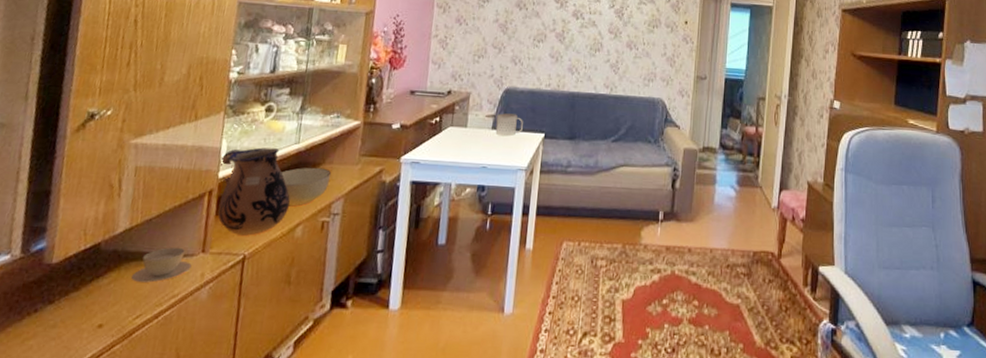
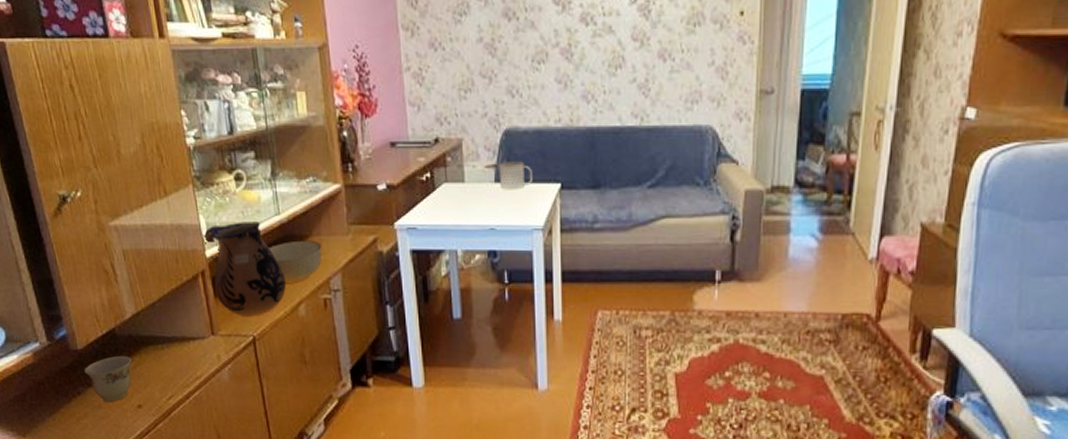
teacup: none [50,270,109,322] -> present [84,355,132,403]
teacup: present [131,247,192,283] -> none [153,330,206,365]

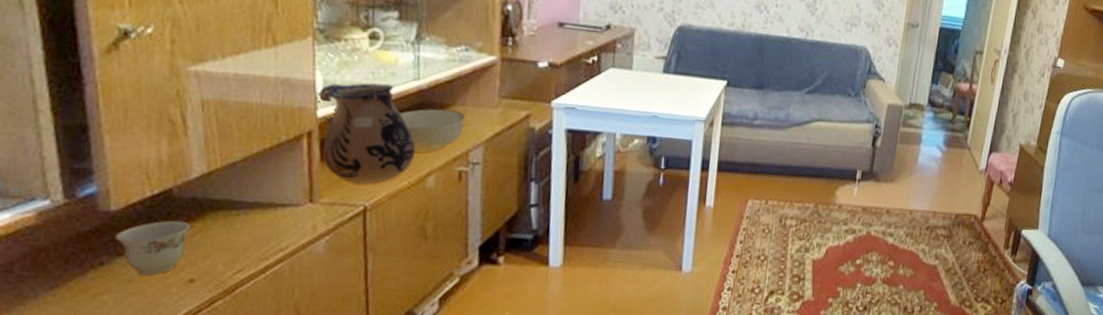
mug: present [499,161,532,190] -> none [667,55,701,83]

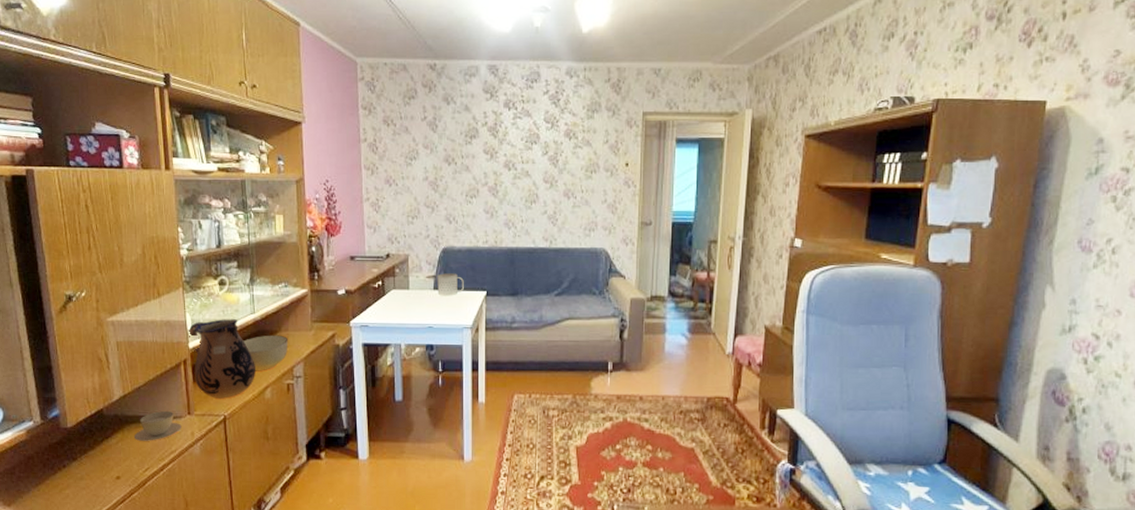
teacup: present [115,220,191,276] -> none [71,432,115,475]
teacup: none [222,195,298,235] -> present [135,410,182,441]
mug: none [667,55,701,83] -> present [437,273,464,296]

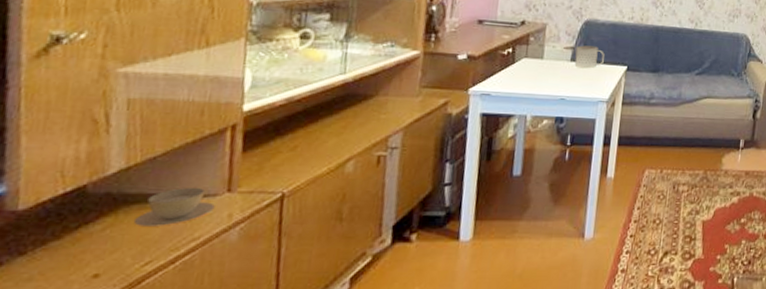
ceramic pitcher: present [189,319,255,399] -> none [245,78,337,173]
bowl: present [243,335,289,372] -> none [324,99,387,141]

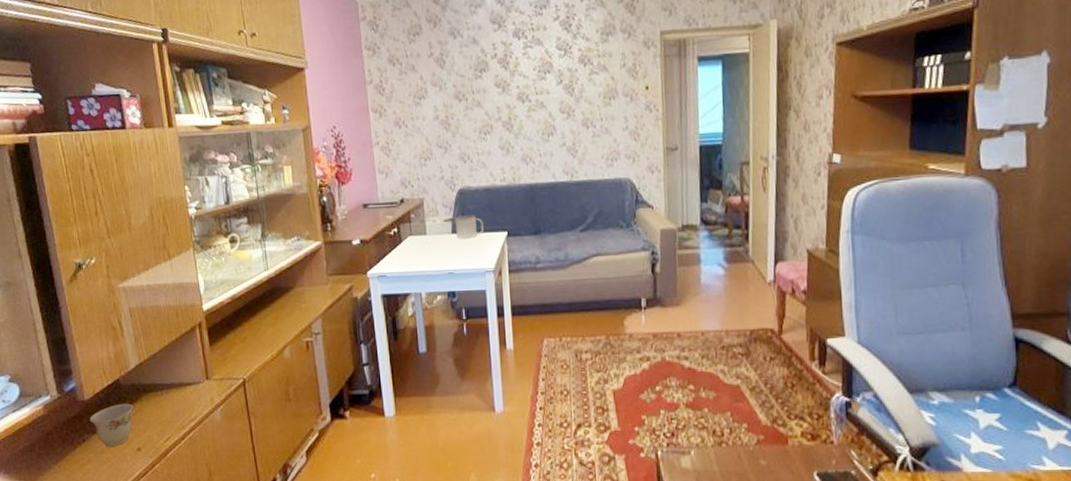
teacup: none [19,216,102,274] -> present [89,403,134,448]
teacup: present [134,187,215,226] -> none [153,376,201,410]

